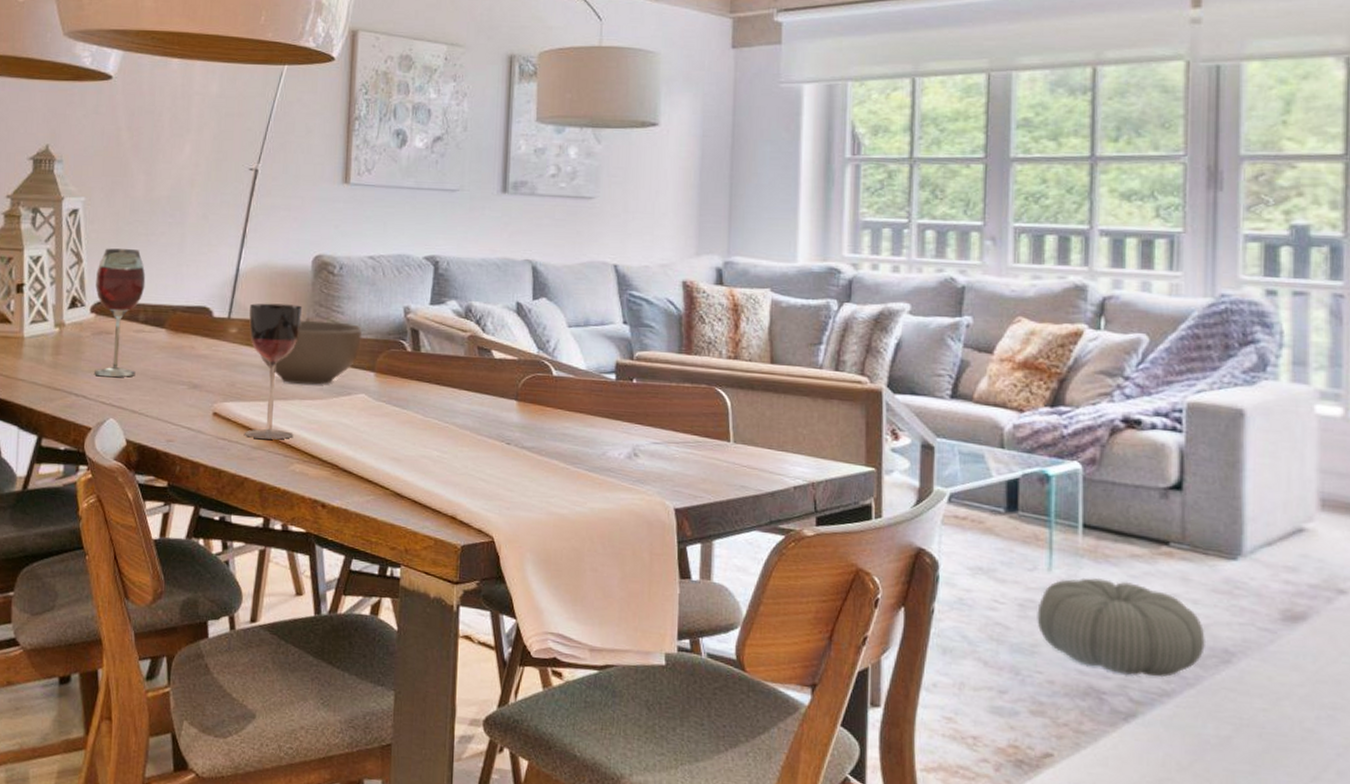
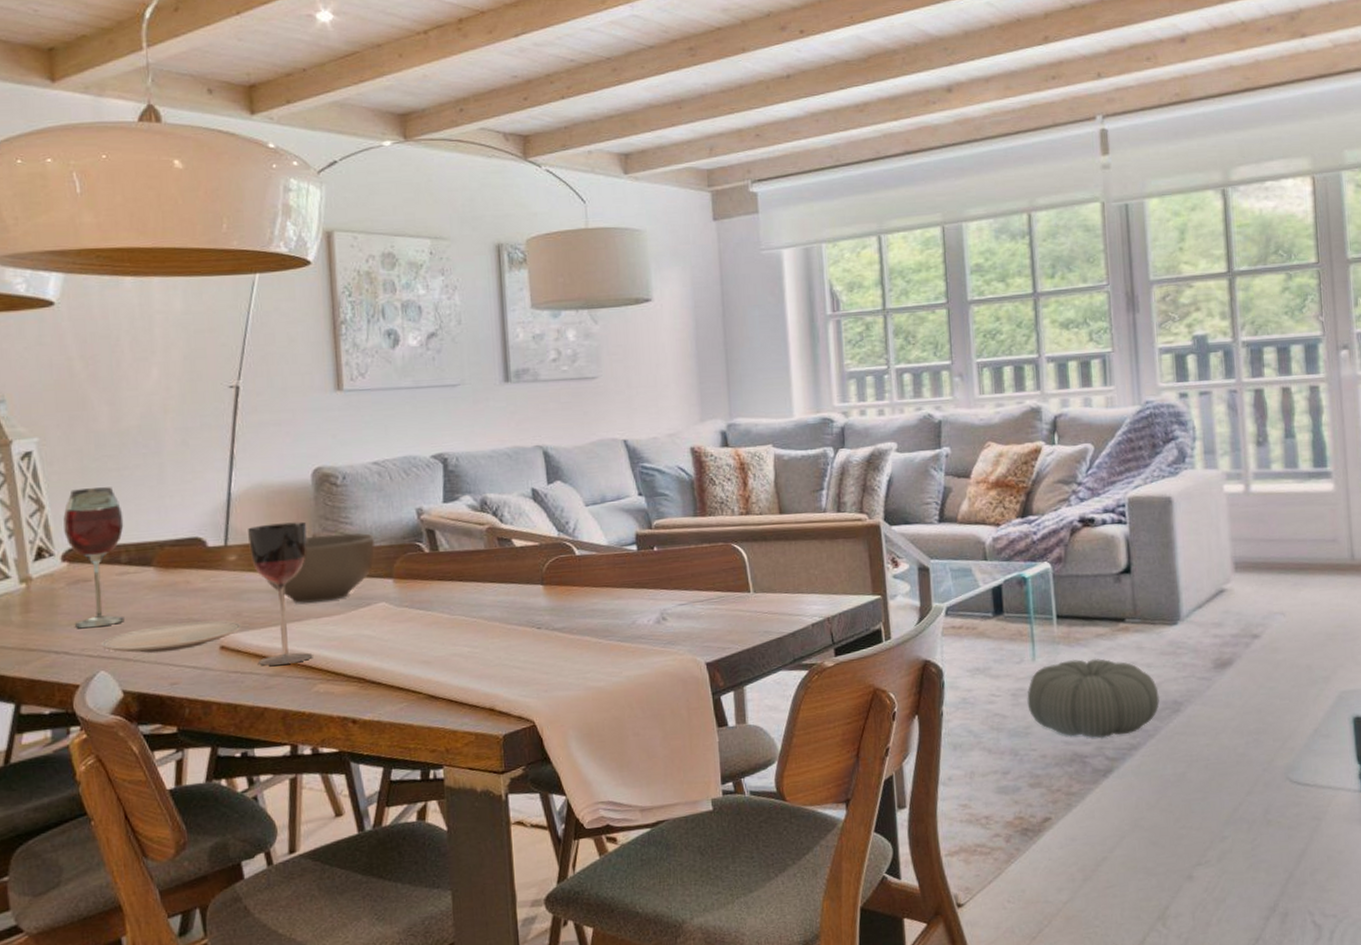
plate: none [113,384,234,410] -> present [101,620,242,653]

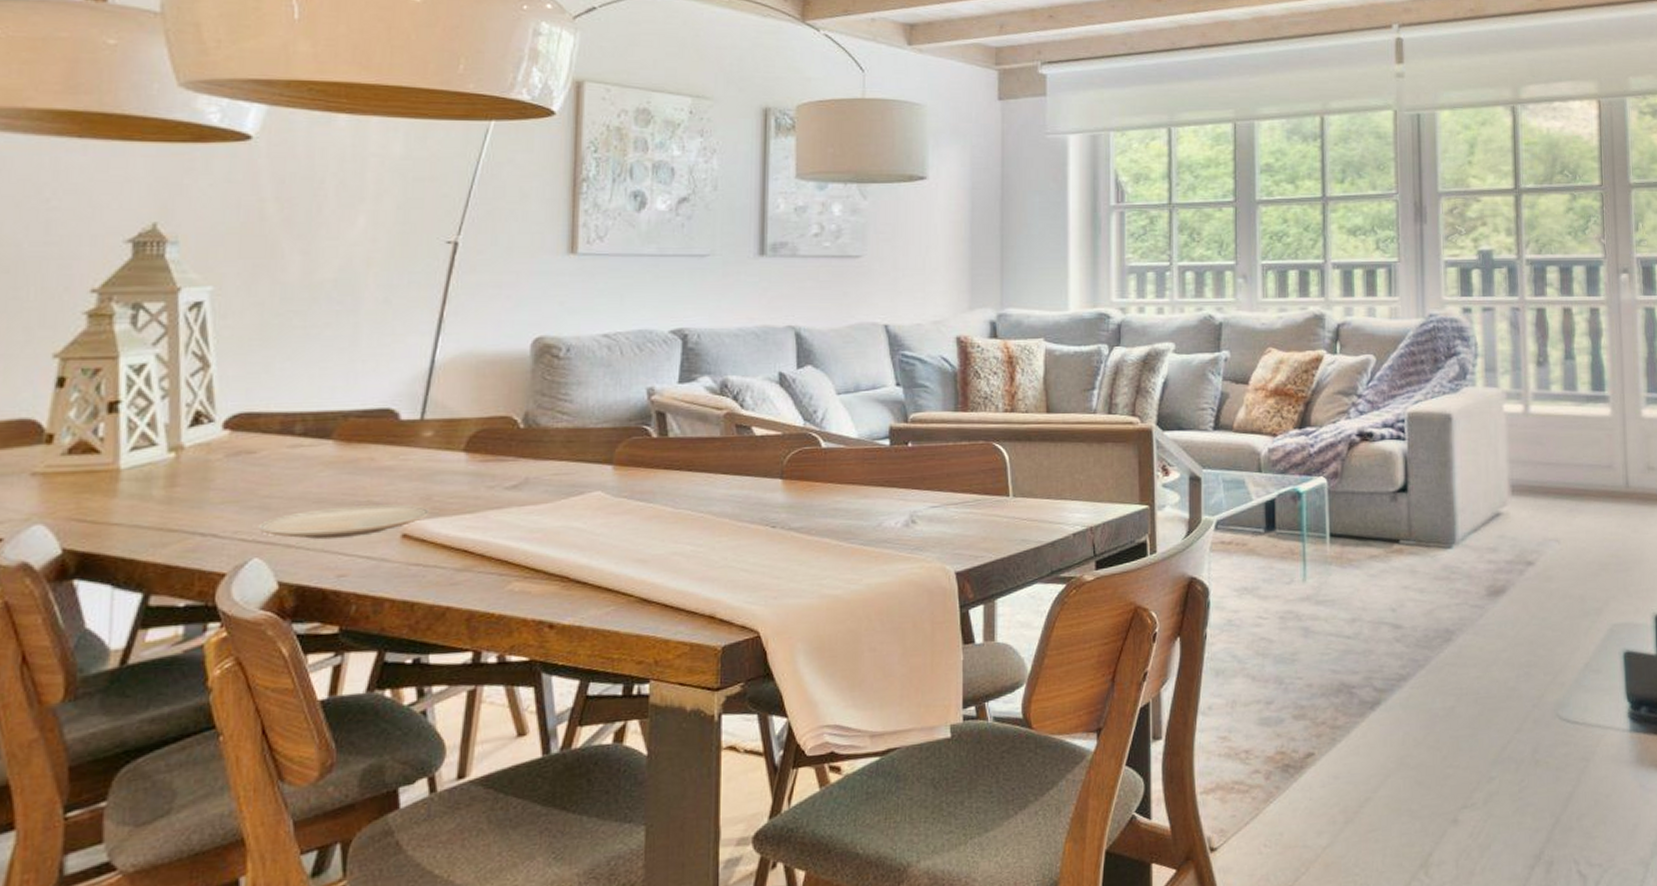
wineglass: present [63,487,125,629] -> none [230,347,304,508]
wineglass: present [248,521,313,666] -> none [446,396,520,559]
bowl: present [266,533,375,603] -> none [465,412,597,488]
pouf: present [1027,658,1160,739] -> none [1295,581,1431,668]

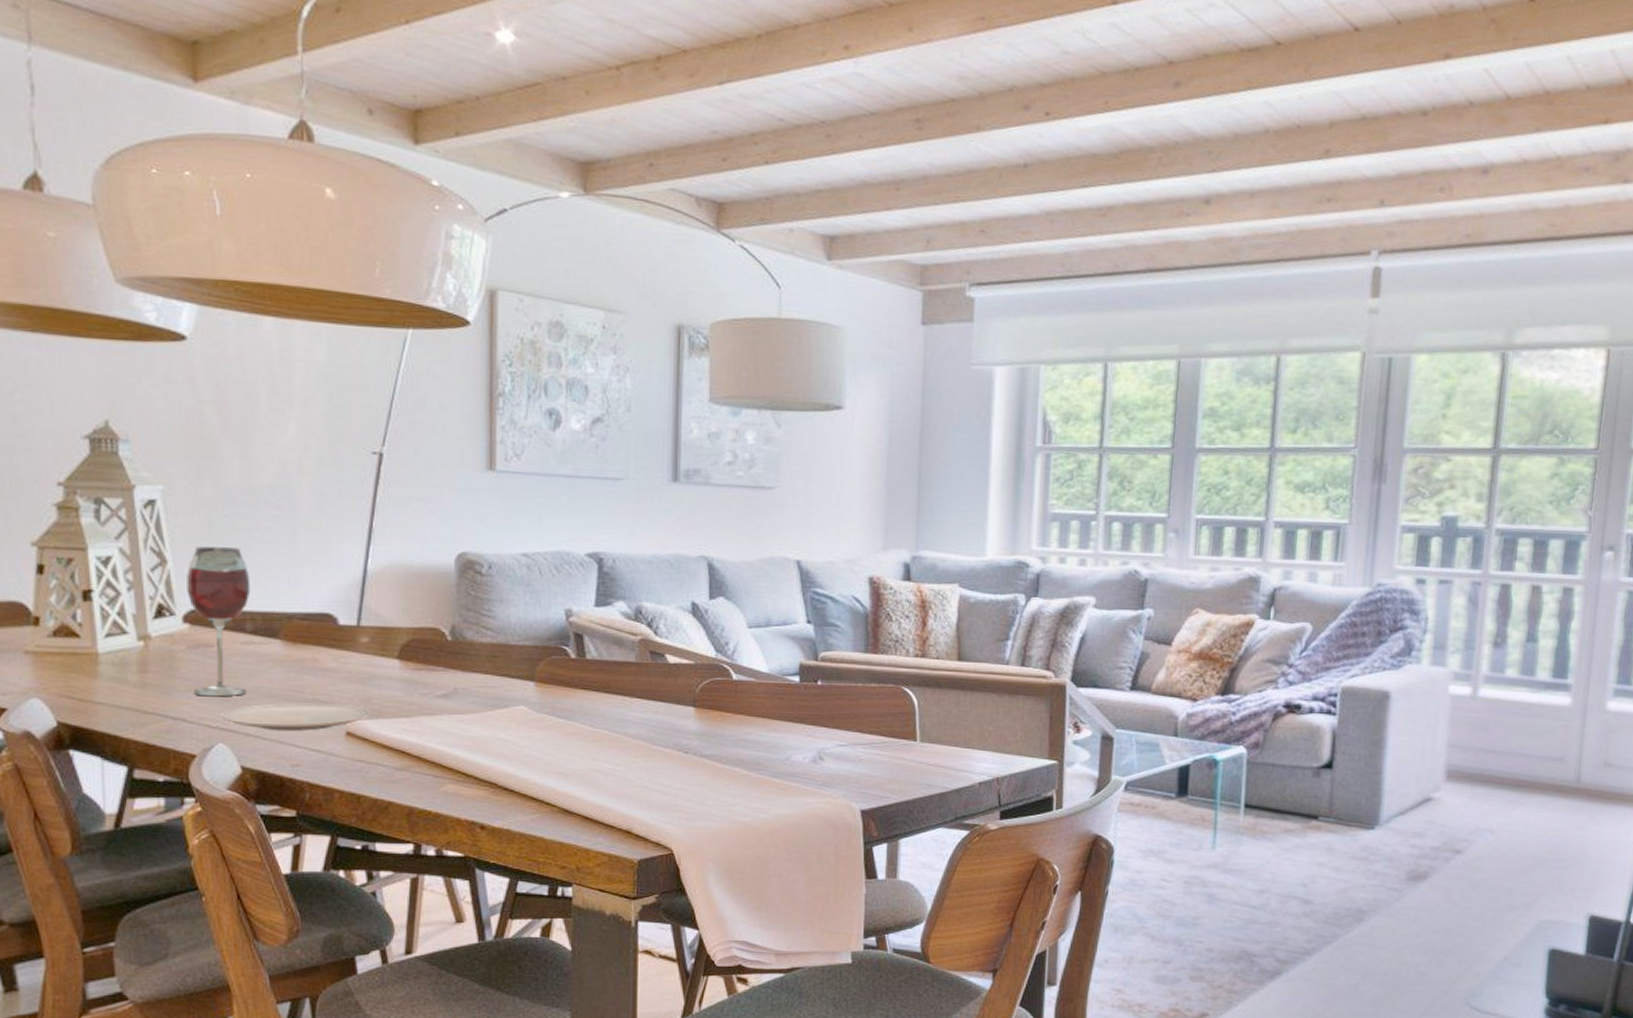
wineglass: none [230,347,304,508] -> present [186,546,251,697]

